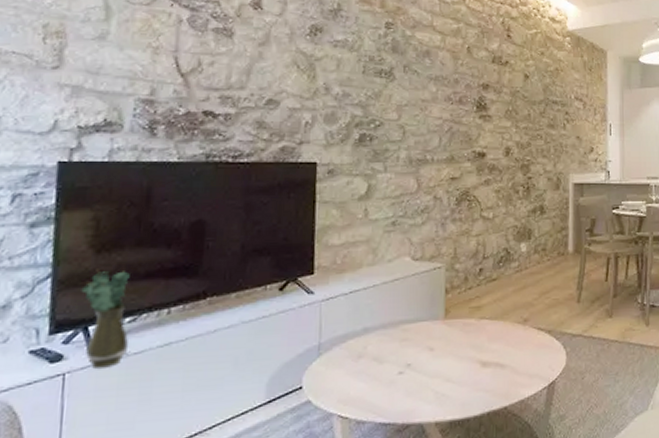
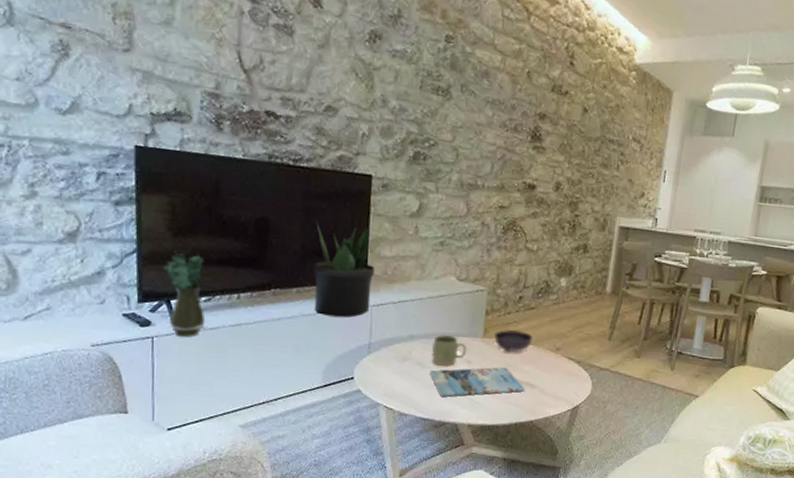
planter: none [255,217,324,320] -> present [313,222,376,319]
magazine: none [387,349,494,395] -> present [429,367,525,398]
mug: none [388,322,428,359] -> present [431,335,467,368]
bowl: none [457,306,498,332] -> present [494,330,533,353]

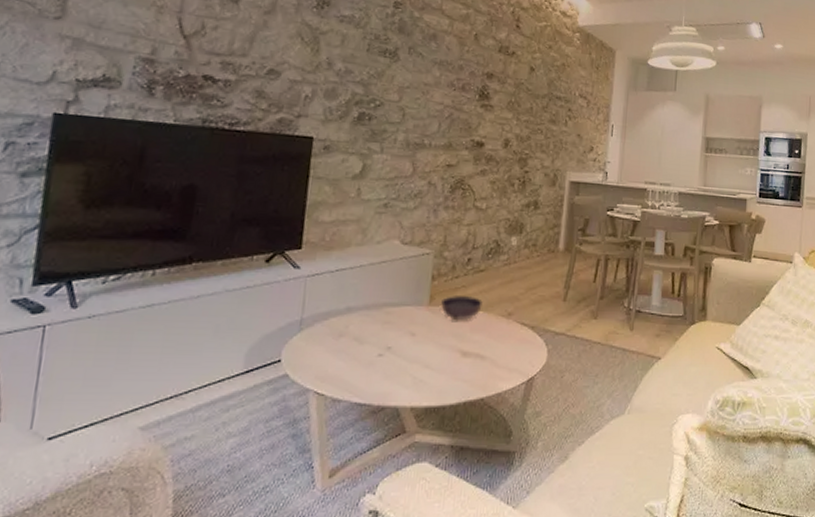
vase: present [162,250,206,339] -> none [67,224,117,325]
planter: present [313,222,376,319] -> none [240,188,313,292]
magazine: present [429,367,525,398] -> none [367,337,474,377]
mug: present [431,335,467,368] -> none [371,305,411,342]

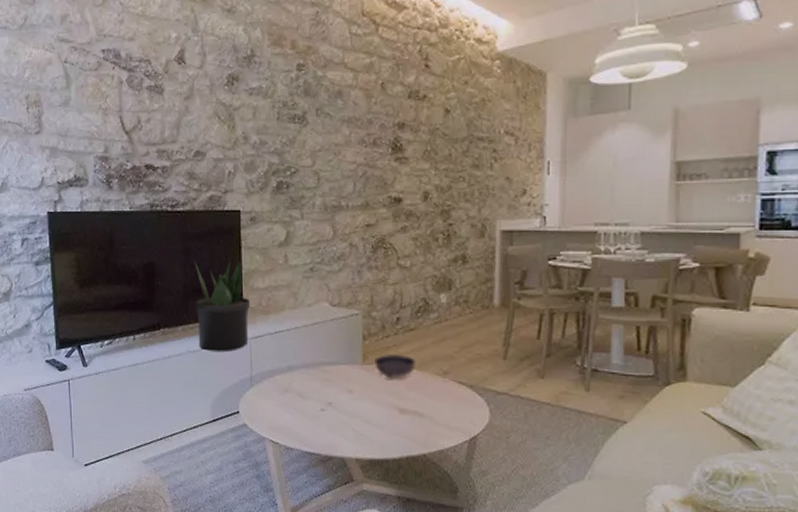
planter: none [240,188,313,292] -> present [195,262,251,353]

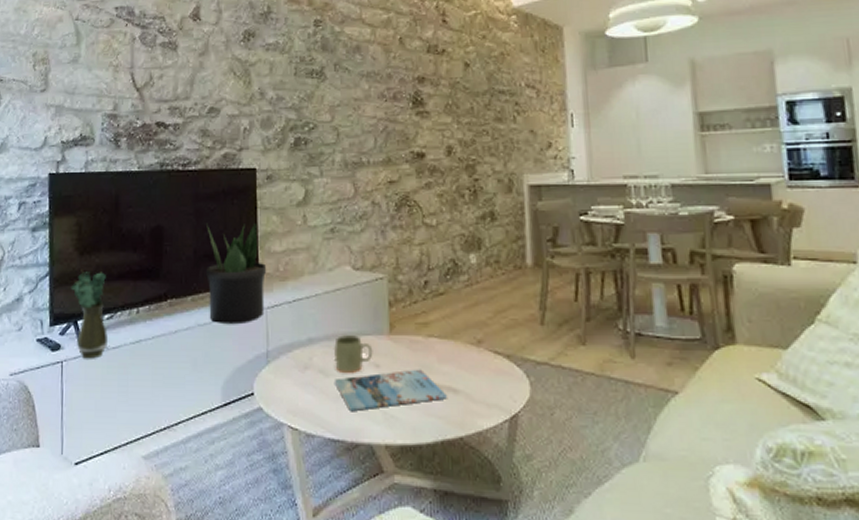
vase: none [73,300,109,380] -> present [71,269,109,361]
mug: none [310,364,347,398] -> present [333,335,373,374]
magazine: none [311,395,413,430] -> present [334,369,447,412]
bowl: present [375,355,416,380] -> none [402,323,447,351]

